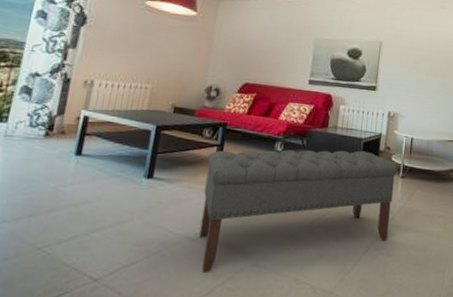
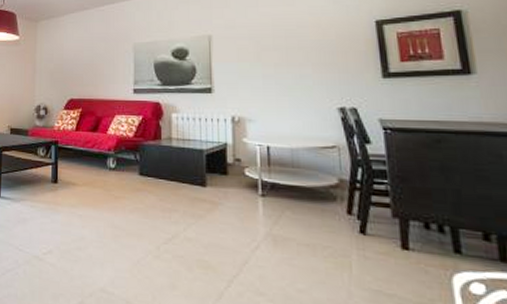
bench: present [199,149,398,273] -> none [45,164,255,295]

